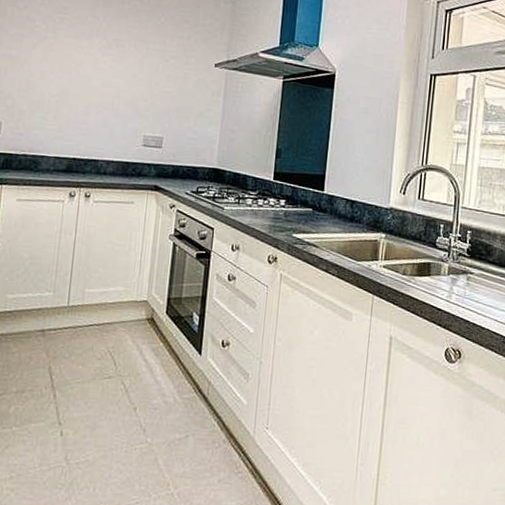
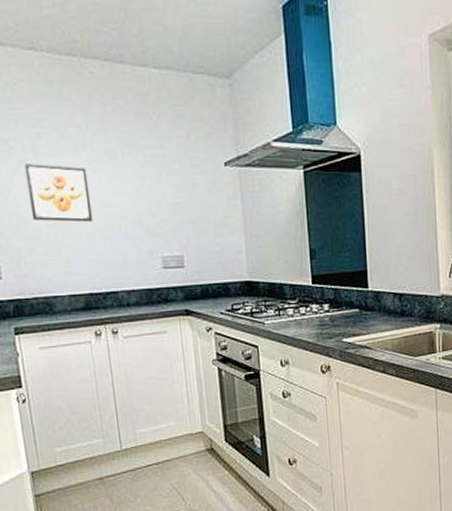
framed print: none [39,41,96,97] -> present [24,163,93,223]

